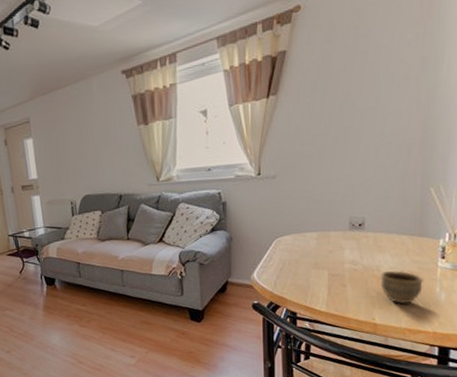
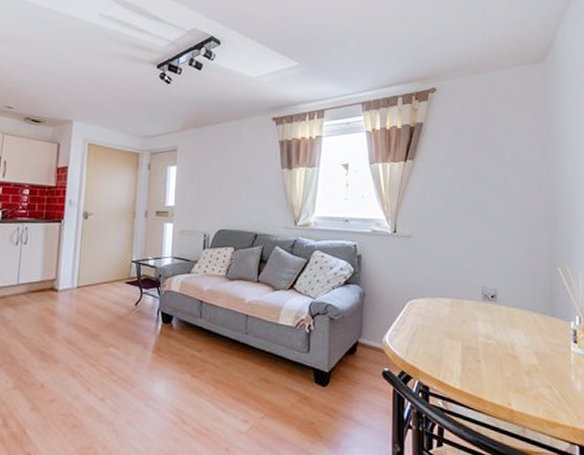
cup: present [380,270,423,304] -> none [515,350,558,390]

